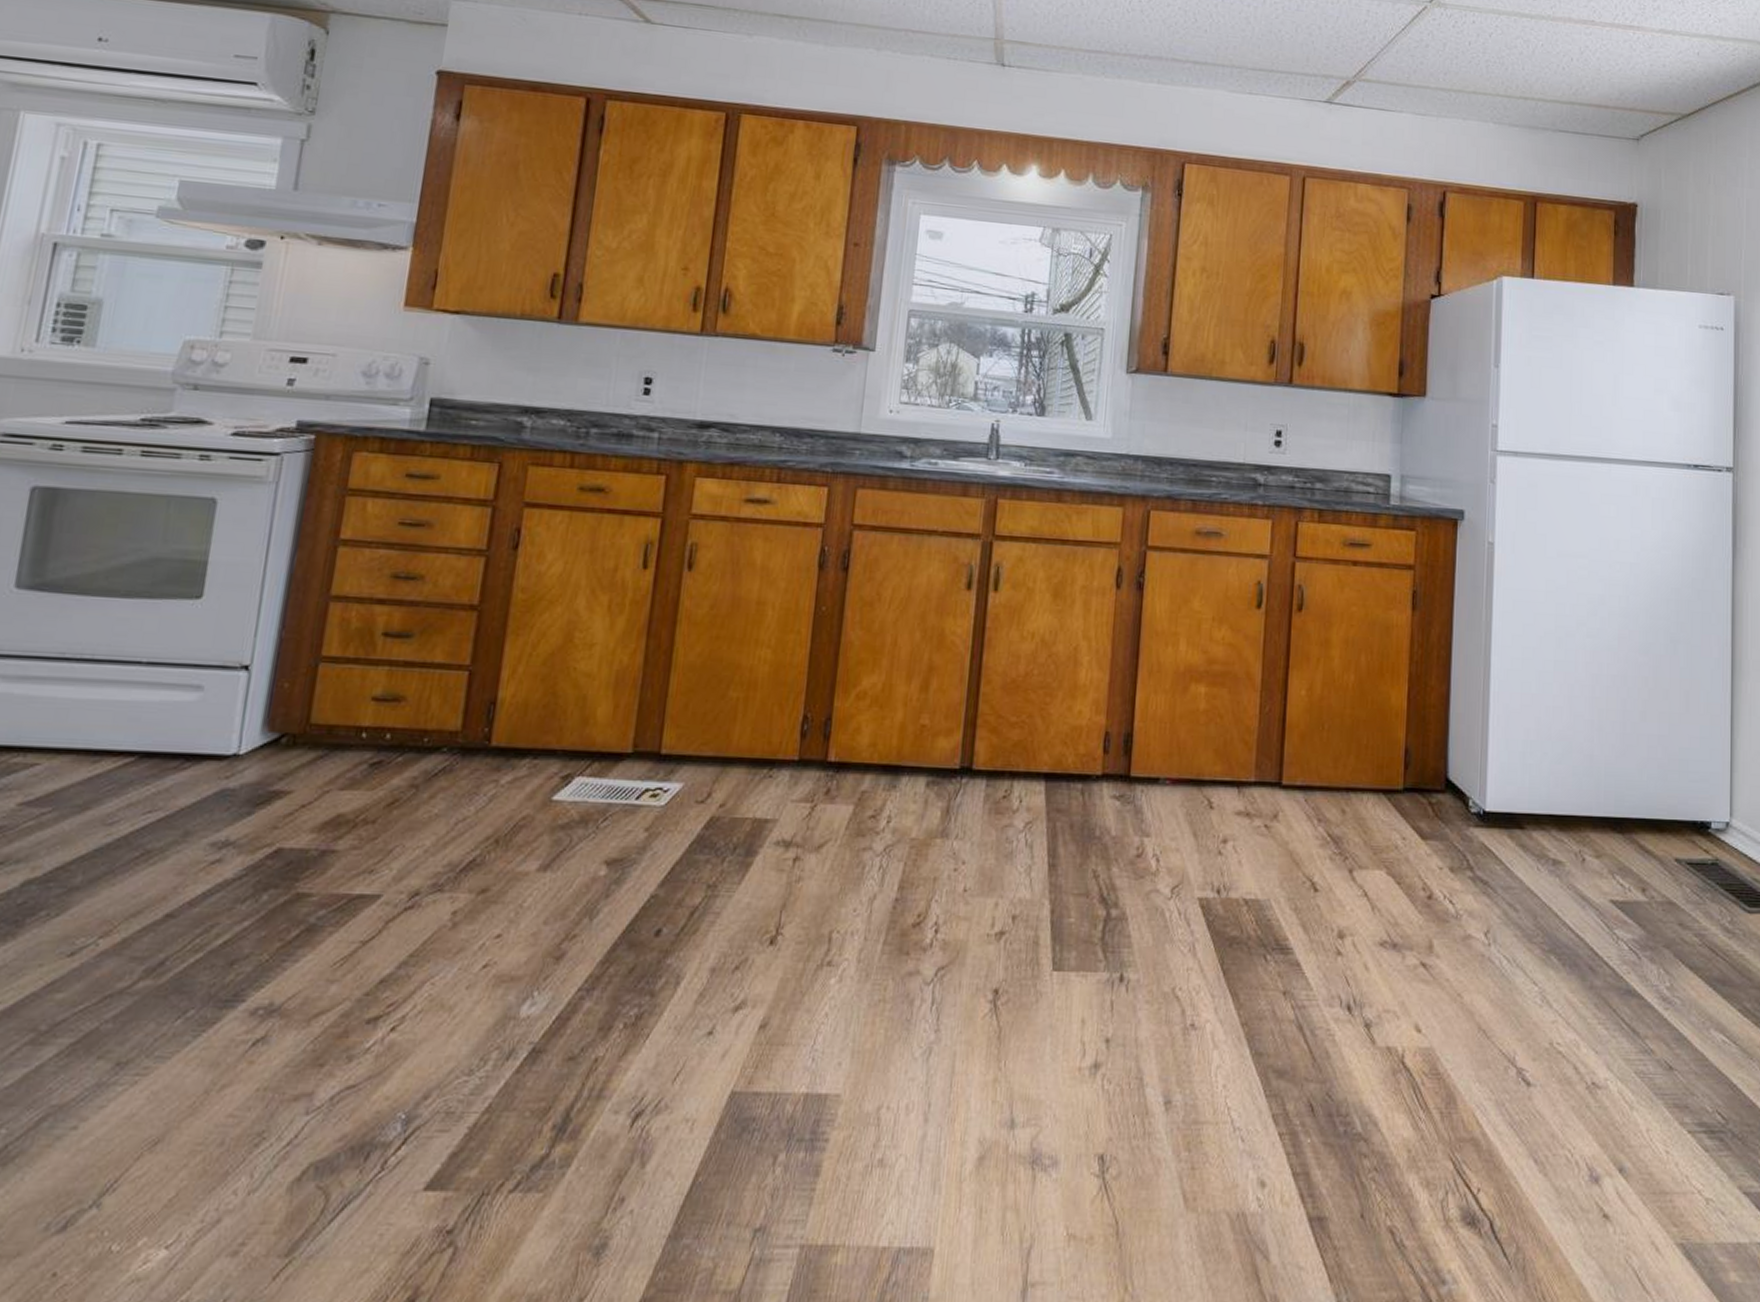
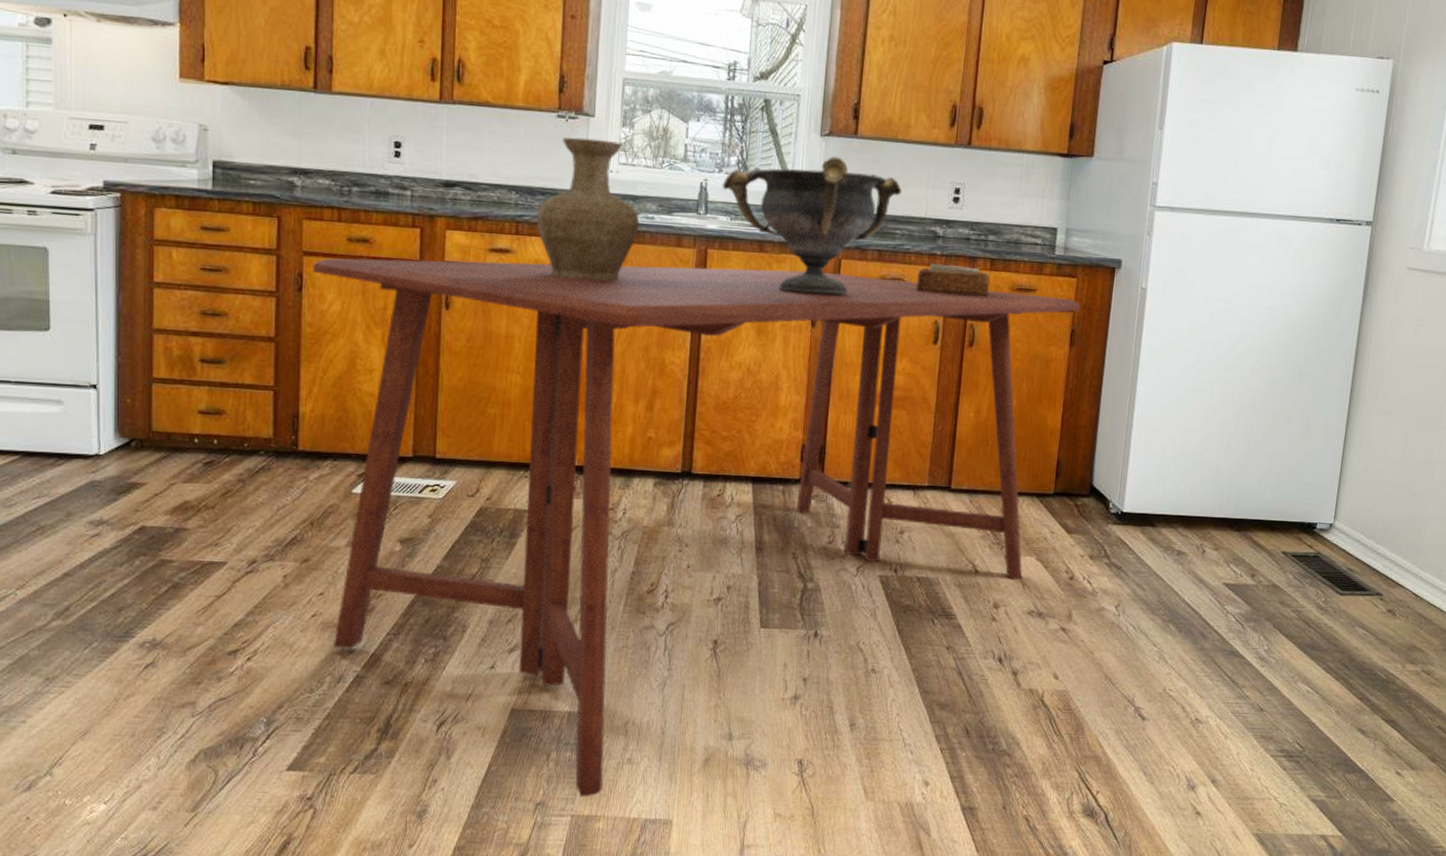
dining table: none [507,509,1422,1219] -> present [311,257,1081,798]
vase: none [802,373,921,536] -> present [536,137,640,281]
decorative bowl: none [1016,394,1218,551] -> present [722,155,902,295]
napkin holder: none [1234,514,1319,554] -> present [915,263,990,297]

